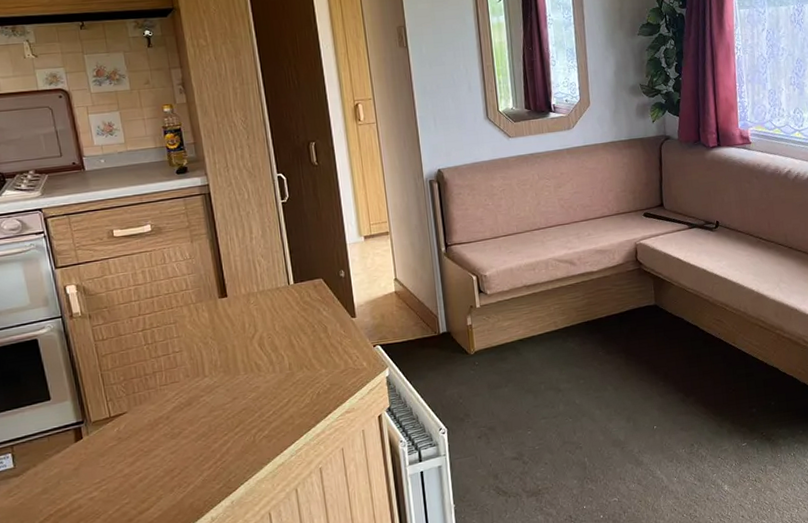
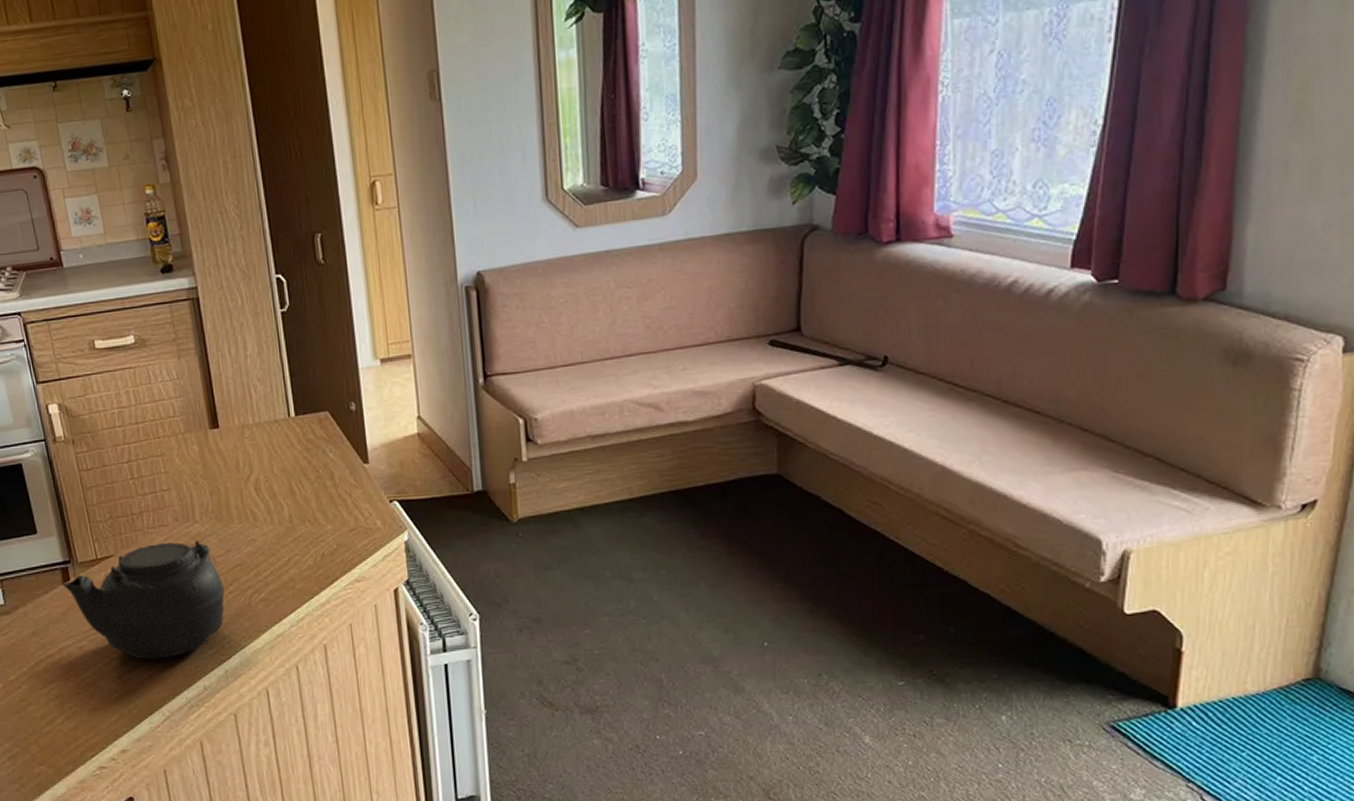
teapot: none [74,392,232,502] -> present [61,540,226,660]

